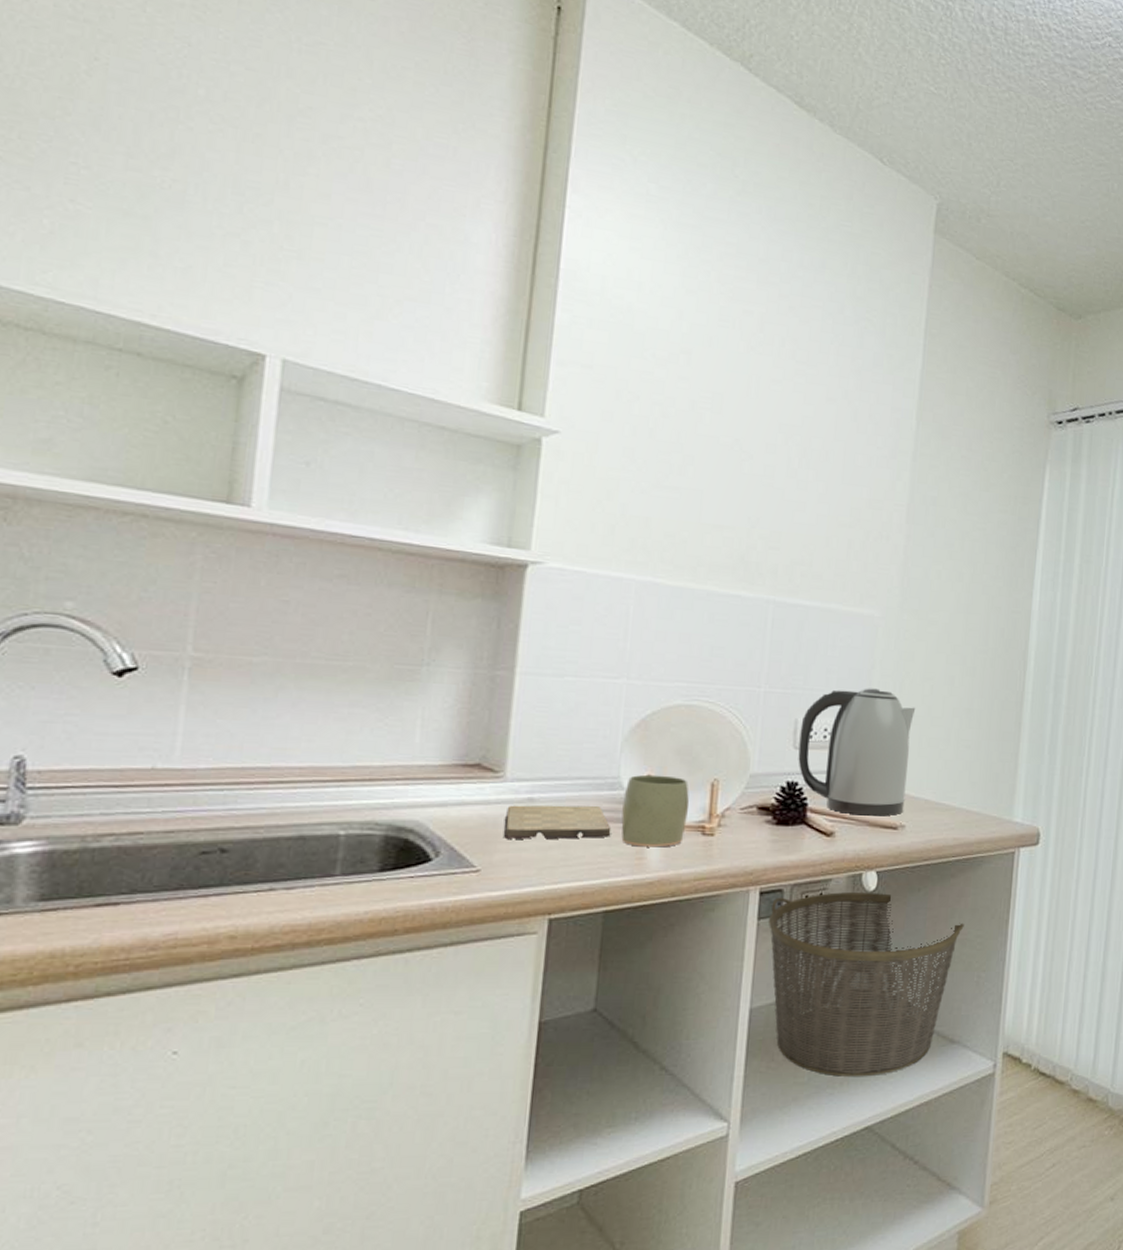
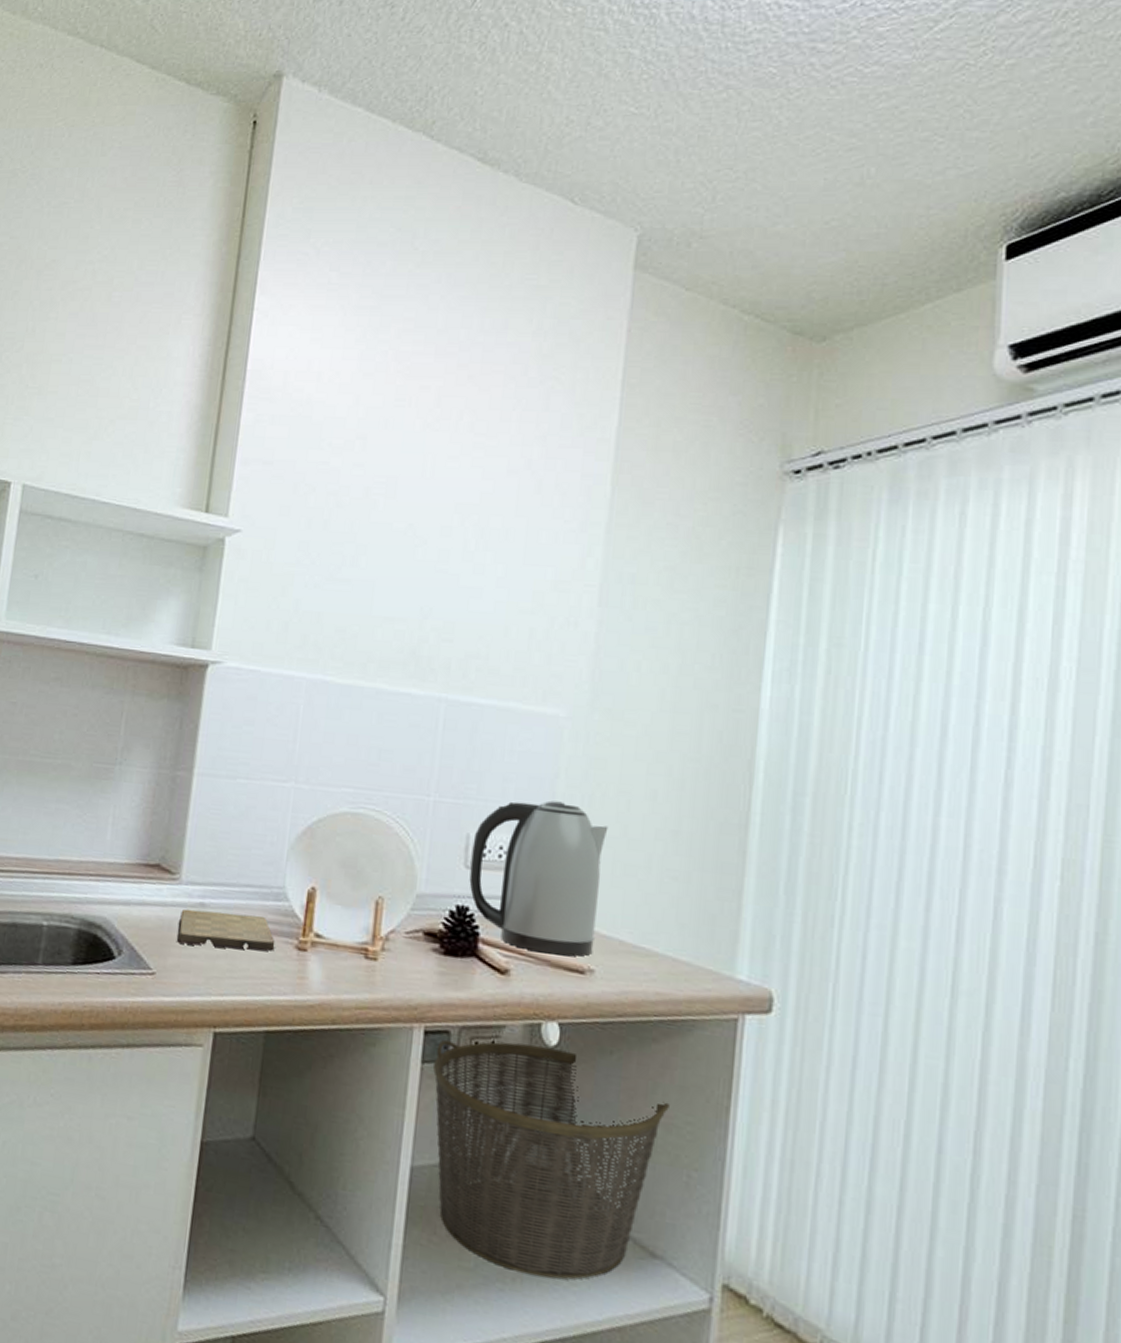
mug: present [621,774,690,848] -> none [284,886,353,968]

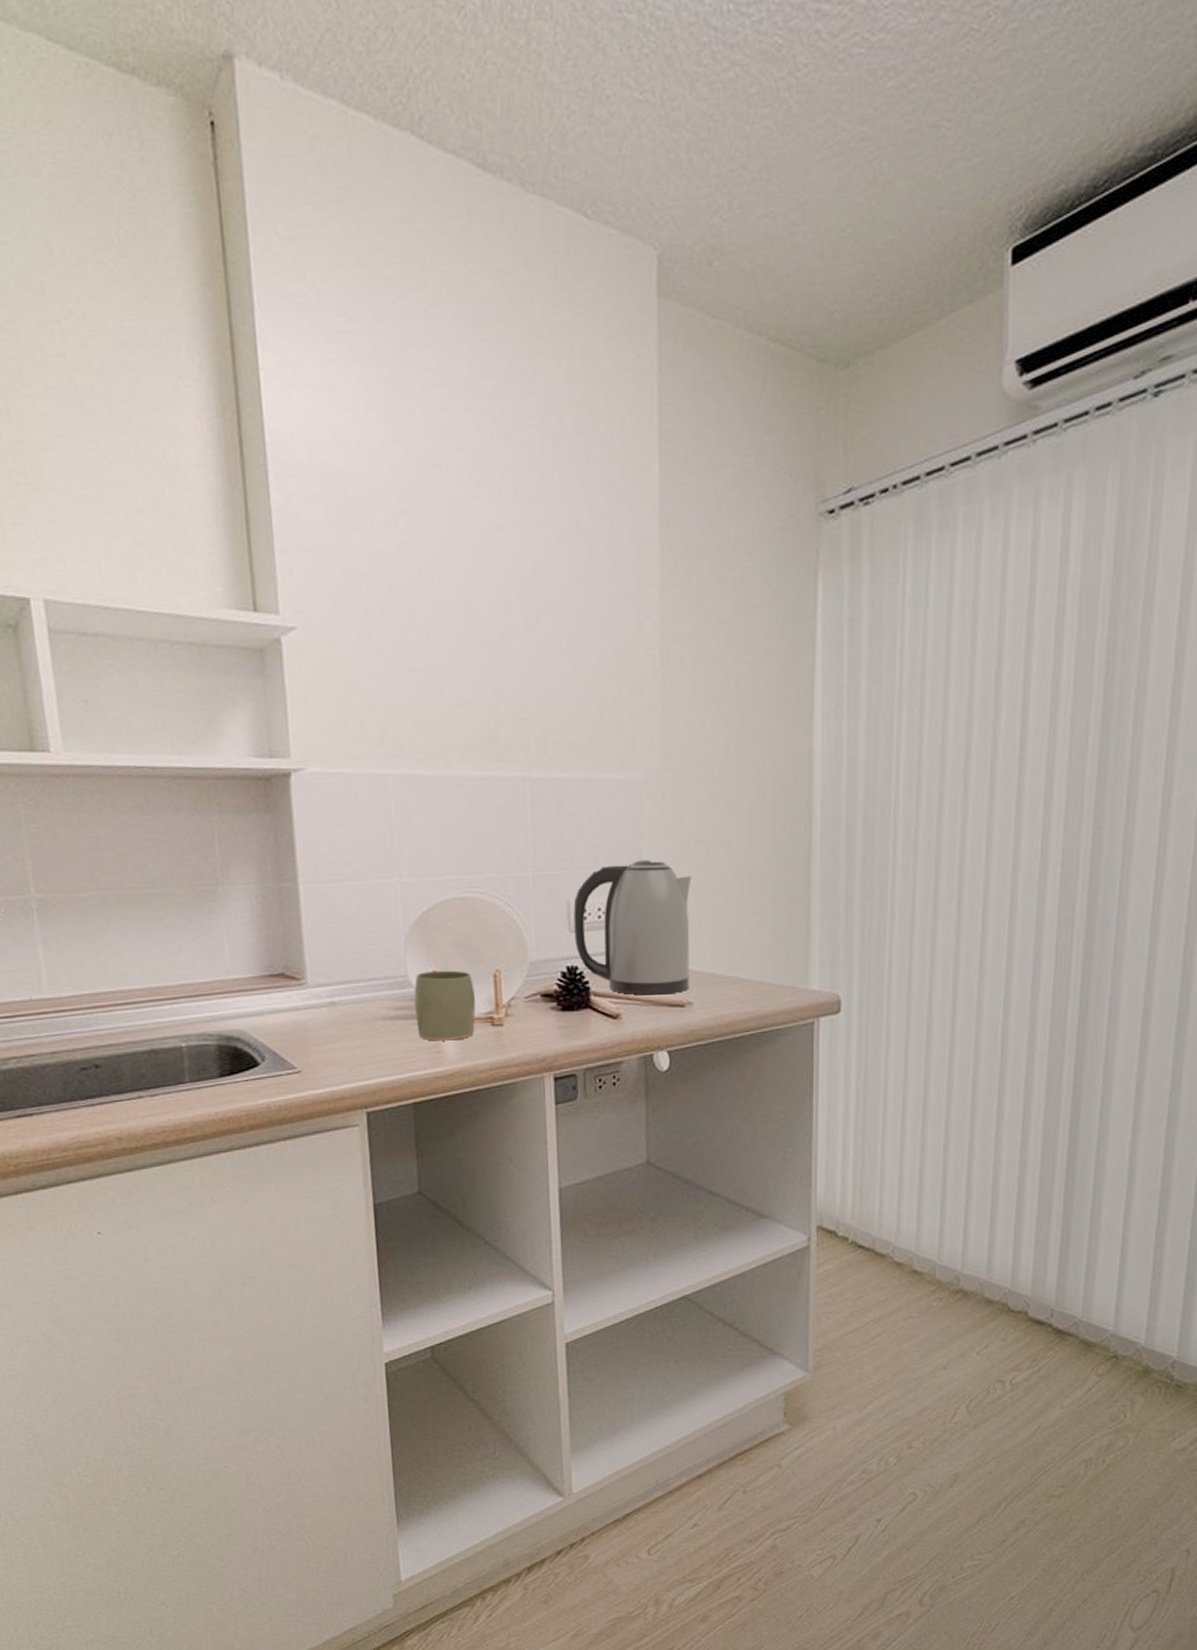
cutting board: present [176,908,275,951] -> none [313,1005,408,1041]
mug: none [284,886,353,968] -> present [414,970,476,1041]
basket: present [432,1039,670,1280] -> none [565,1073,765,1251]

